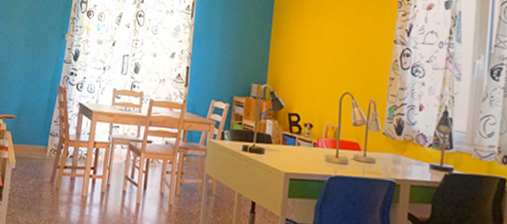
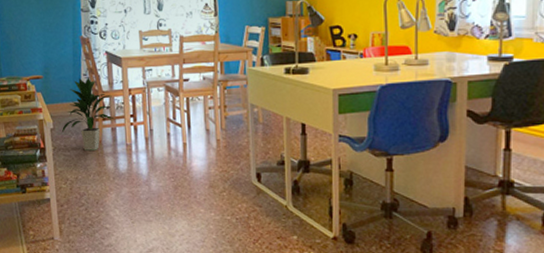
indoor plant: none [23,124,77,197] -> present [62,77,116,151]

